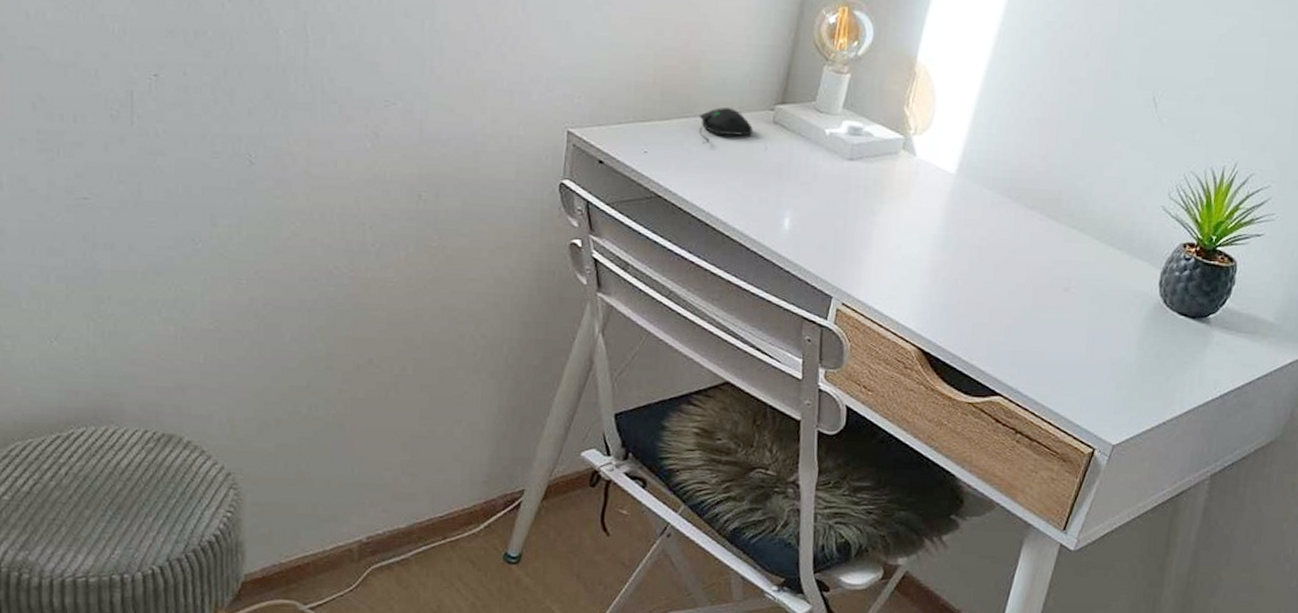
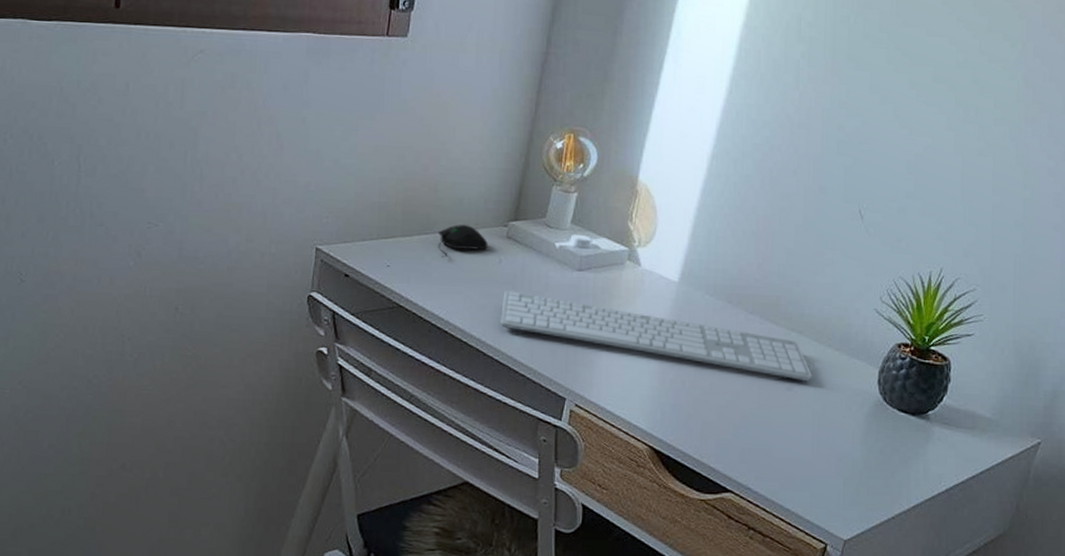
keyboard: none [765,181,1092,282] -> present [500,290,813,381]

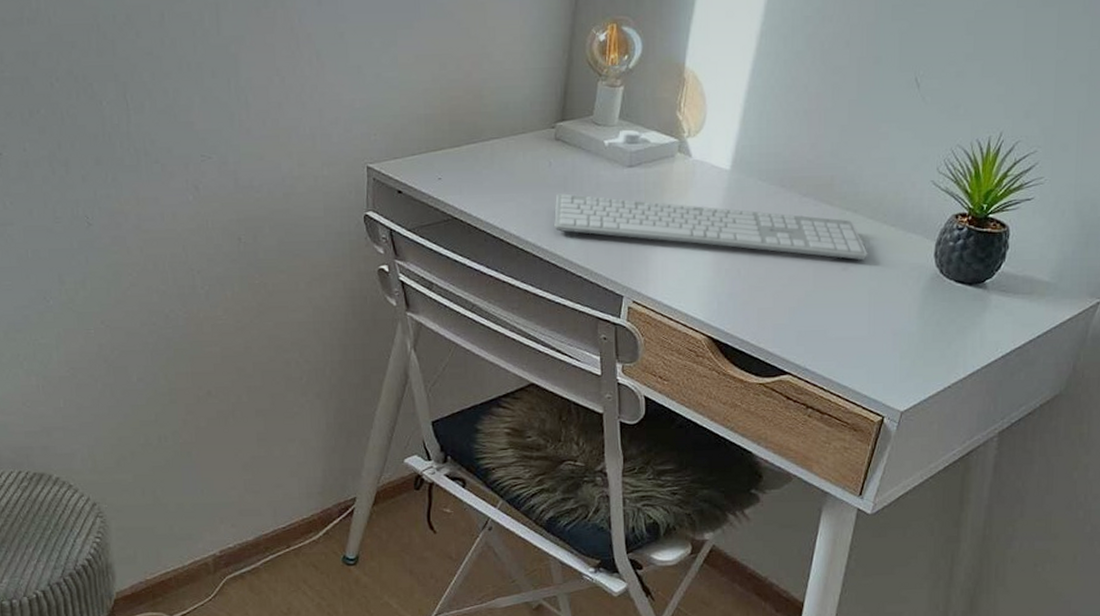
computer mouse: present [437,225,488,258] -> none [486,130,536,166]

